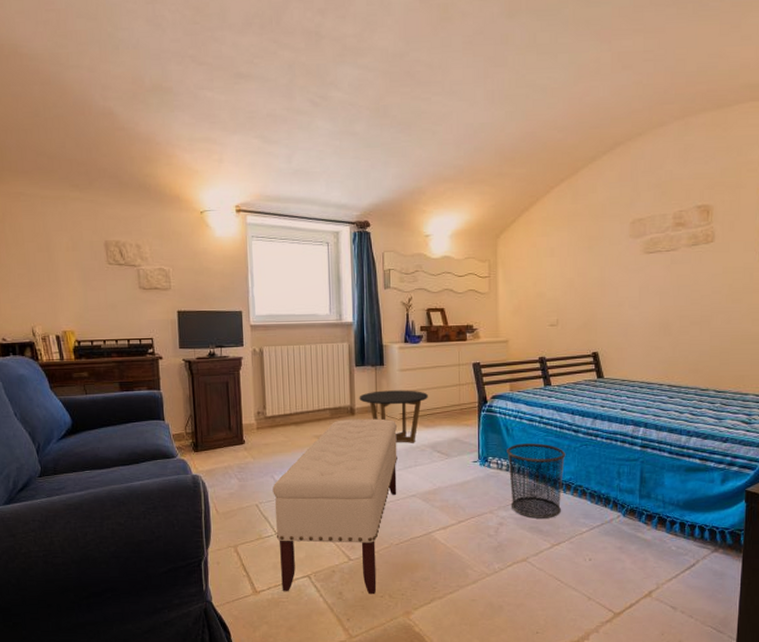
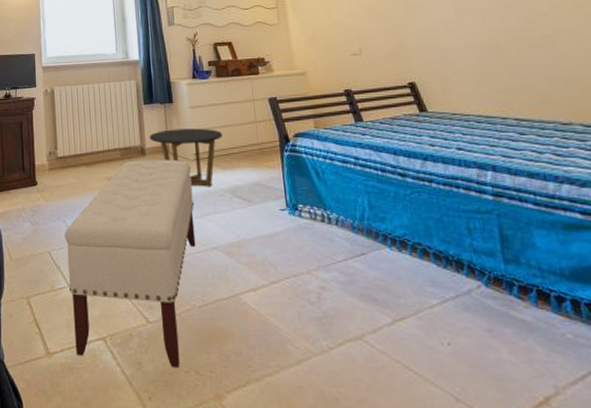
waste bin: present [507,443,566,518] -> none [319,189,399,284]

